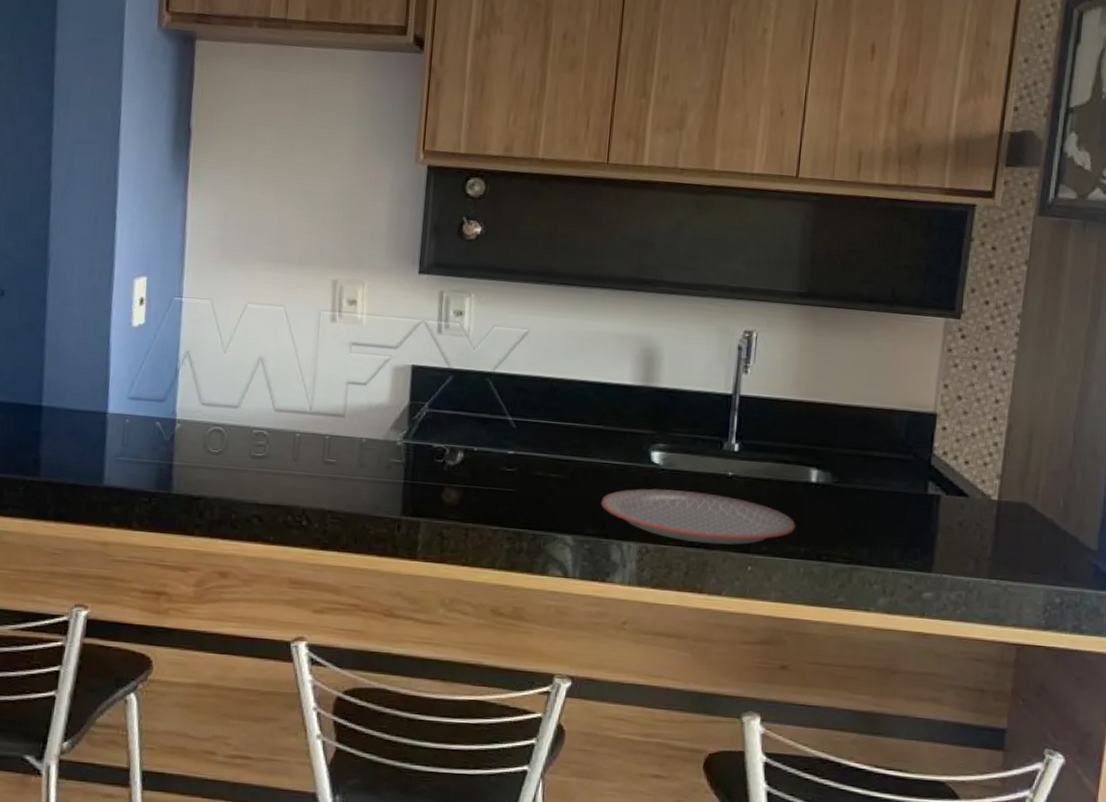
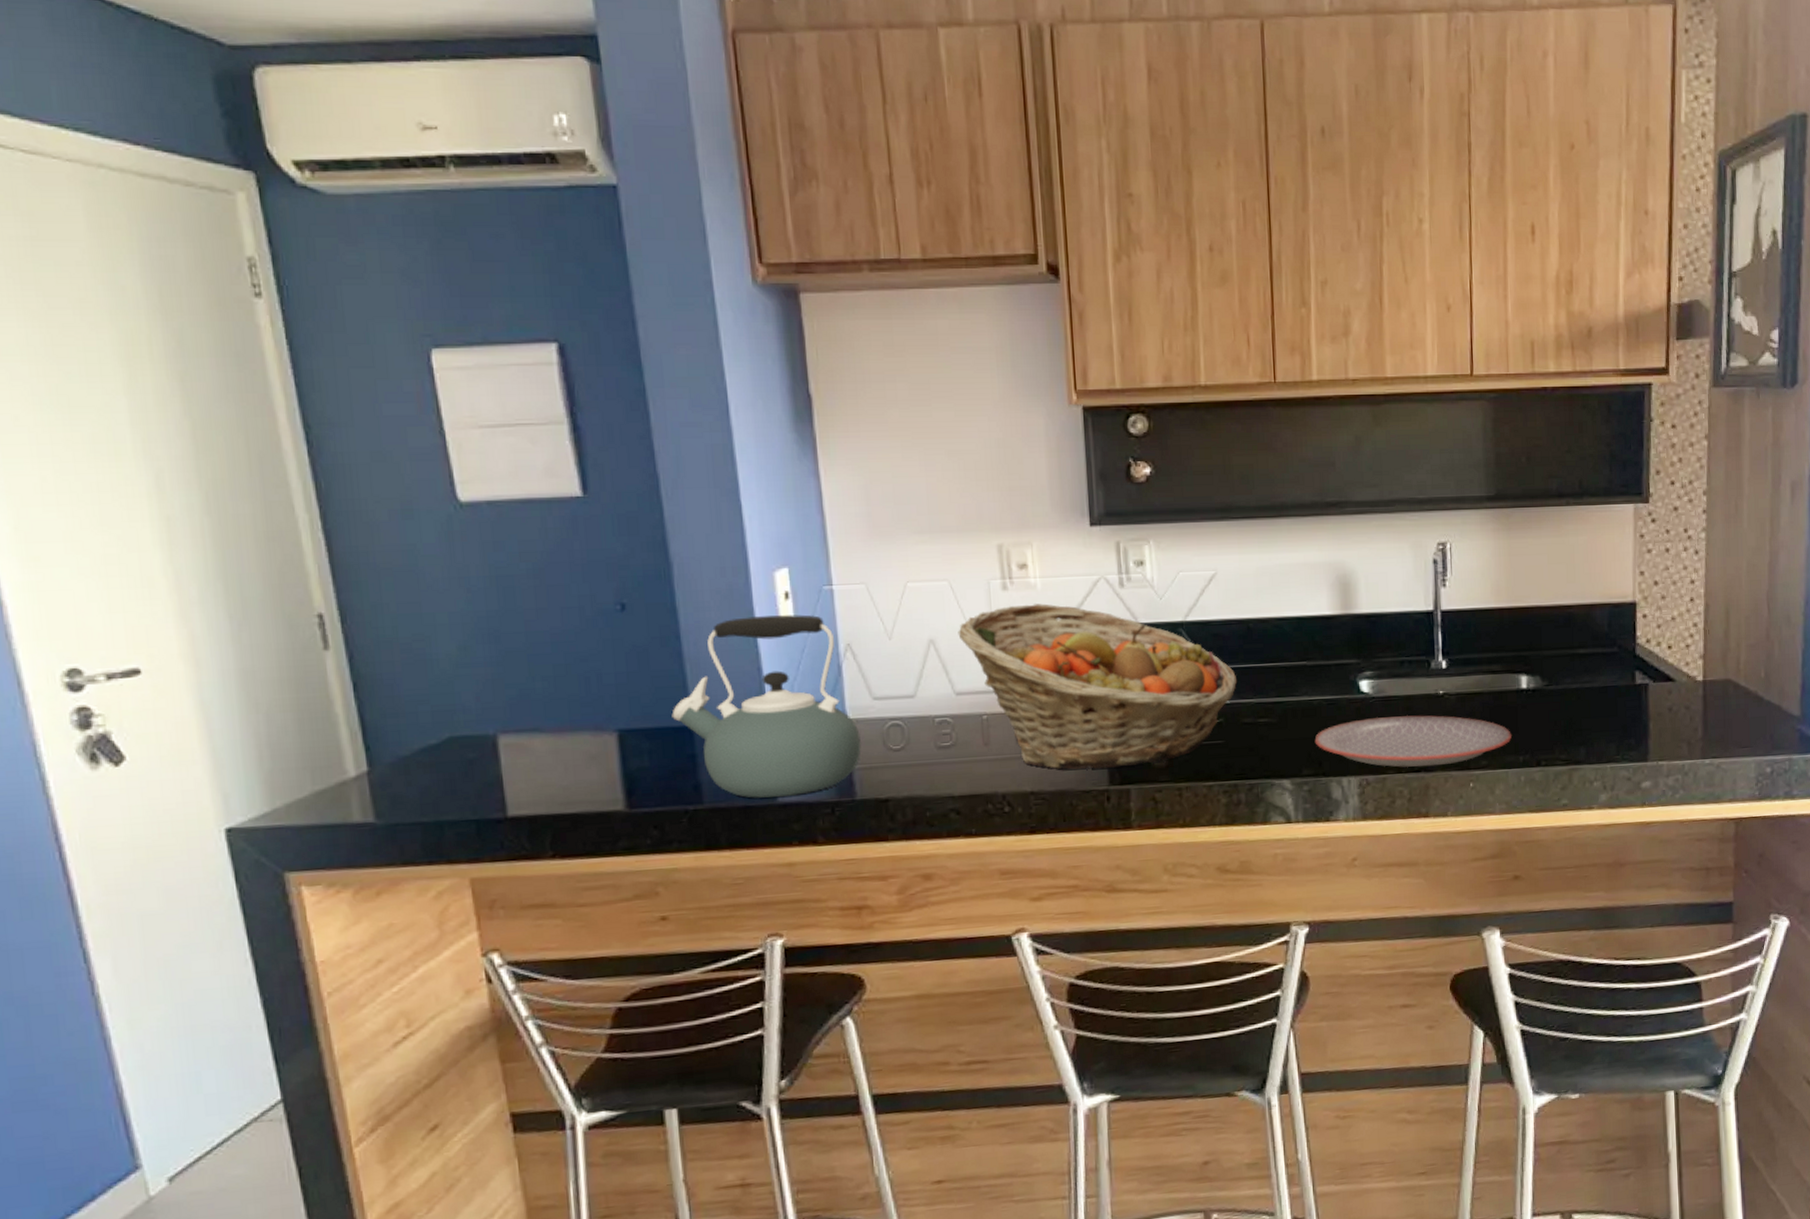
kettle: none [26,315,185,482] -> present [671,614,861,798]
fruit basket: none [285,337,535,500] -> present [958,603,1238,770]

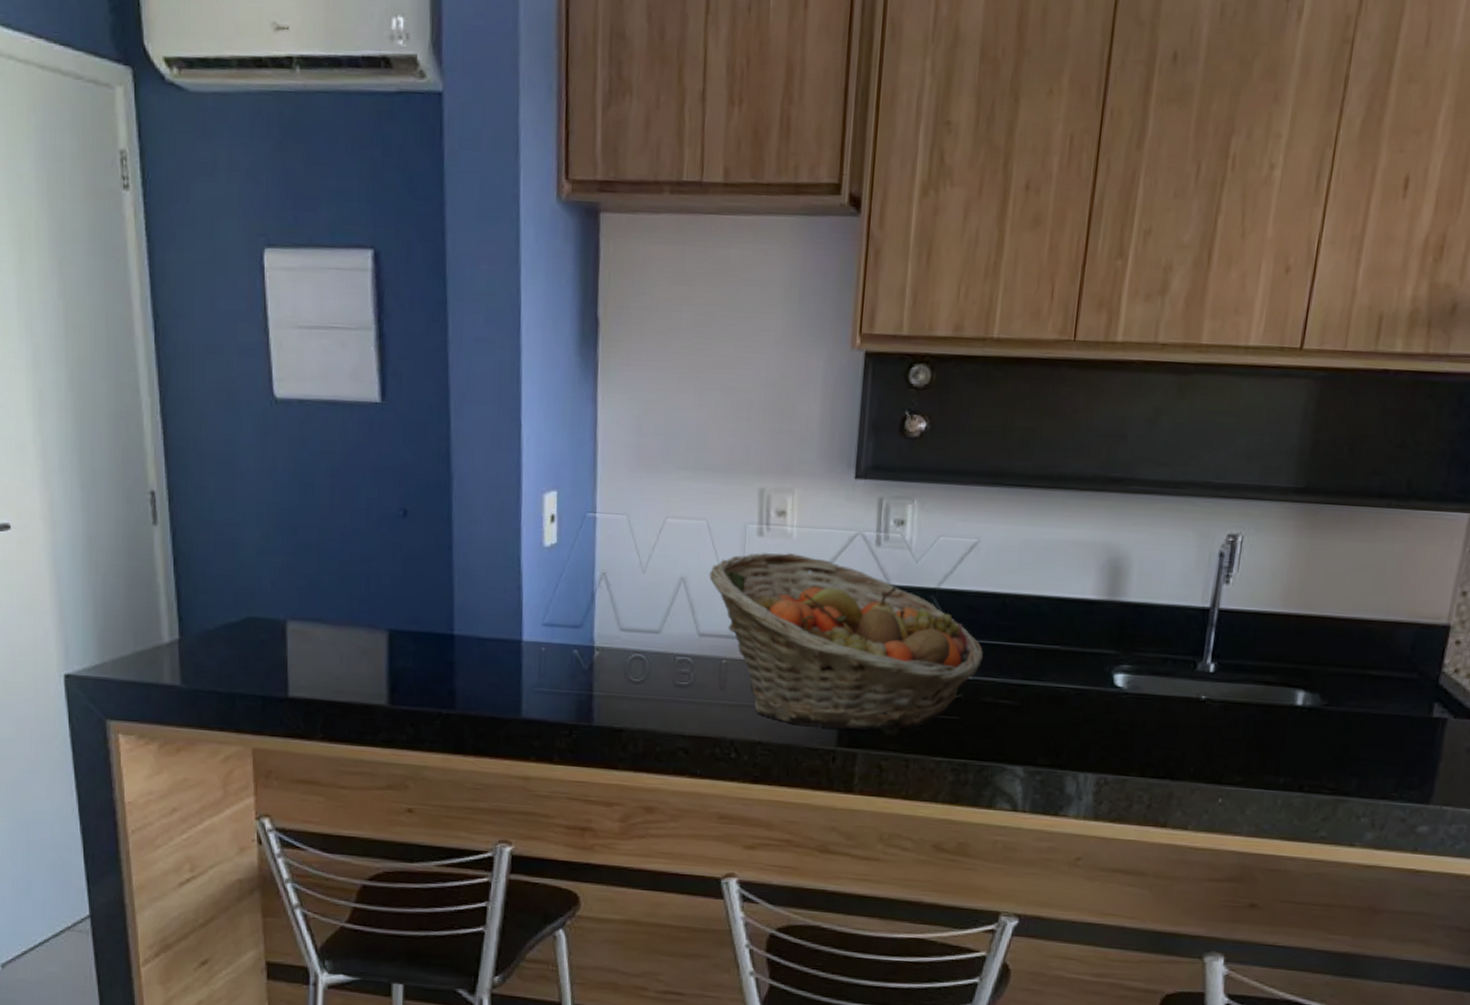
kettle: present [671,614,861,798] -> none [437,534,604,714]
plate: present [1314,715,1512,768] -> none [1055,714,1275,775]

